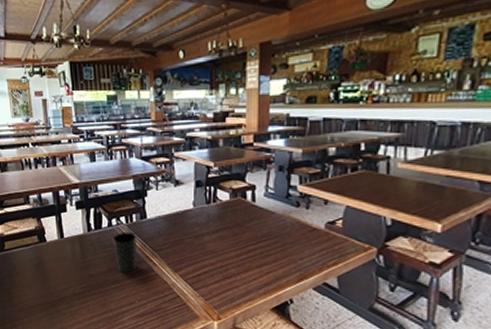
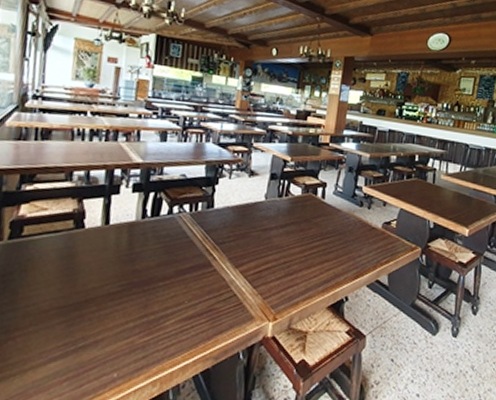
cup: present [112,231,137,273] -> none [170,221,199,268]

